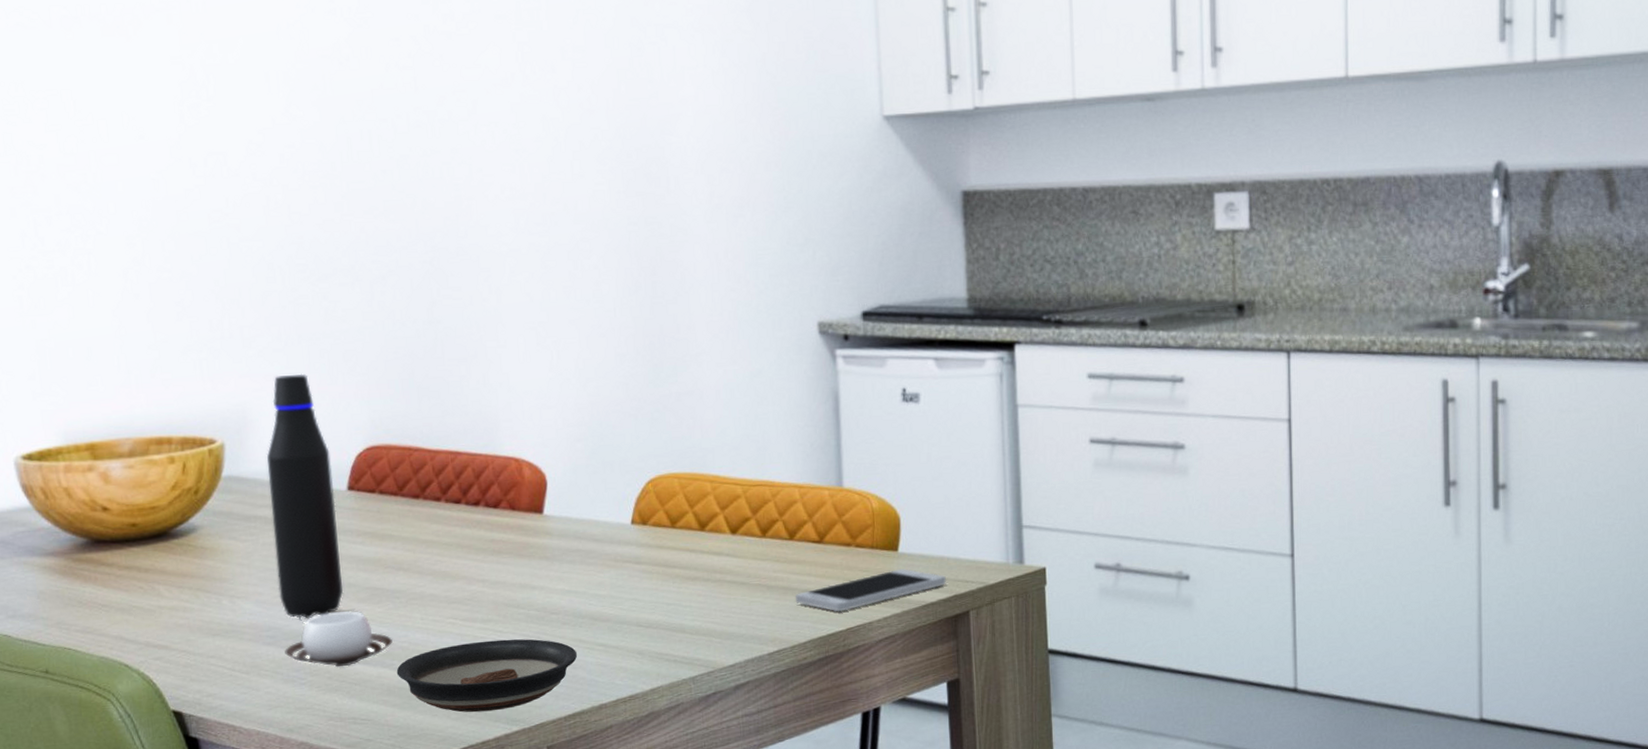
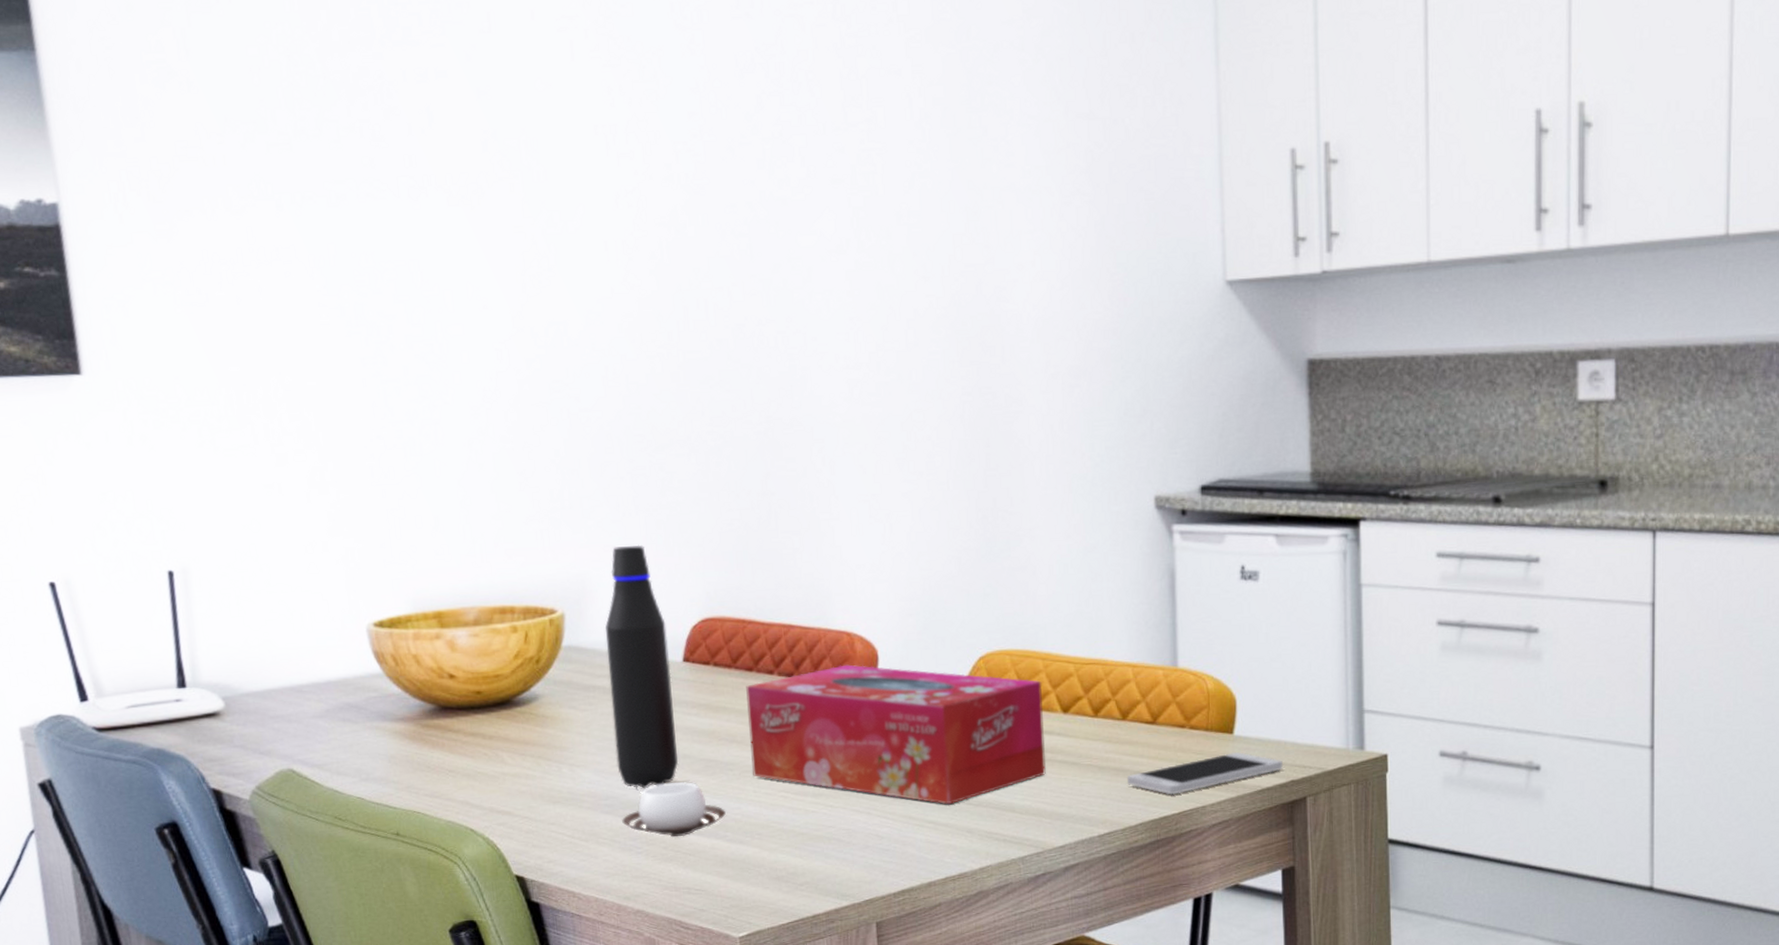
saucer: present [396,639,578,713] -> none [729,814,907,886]
tissue box: none [412,490,715,627] -> present [746,664,1046,805]

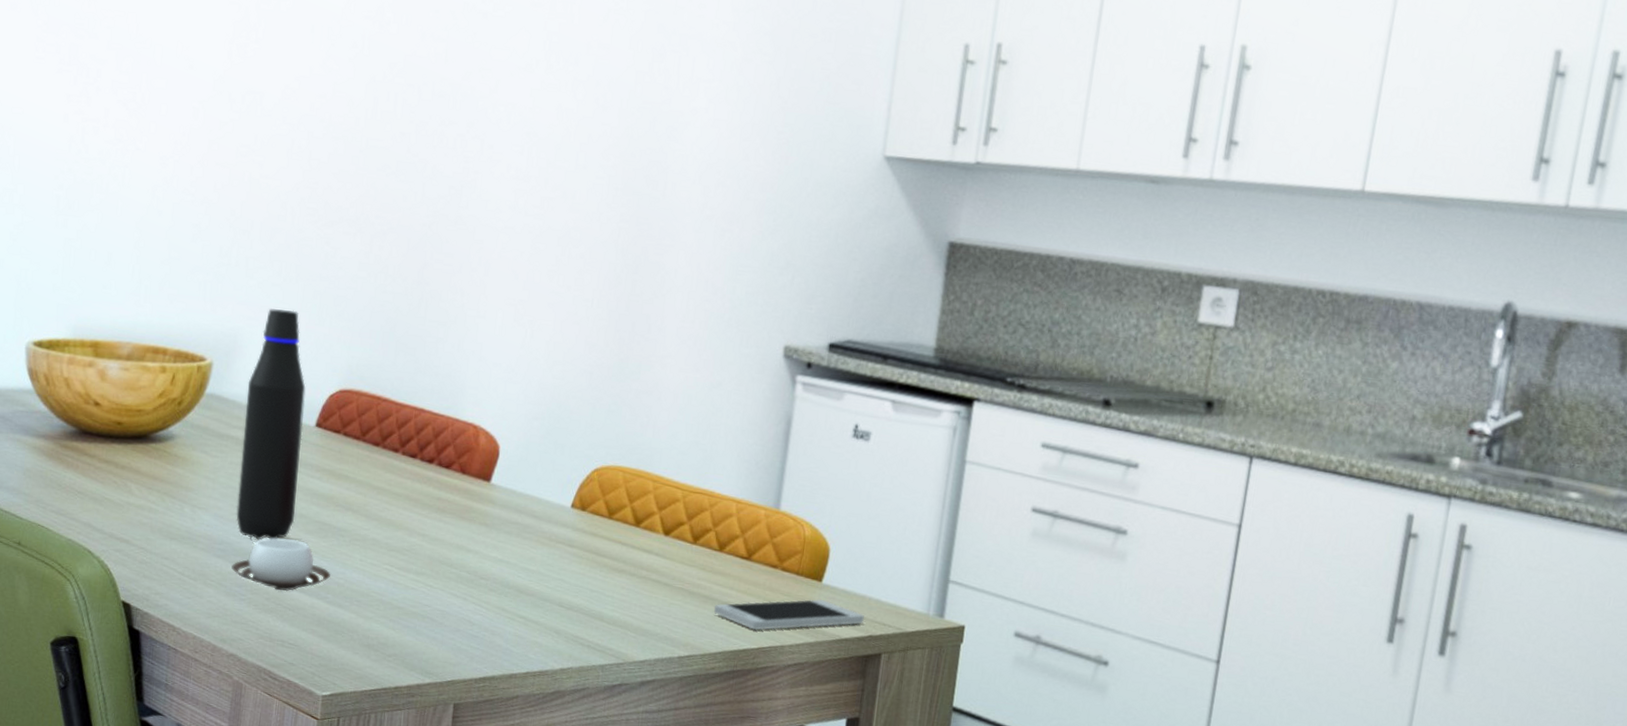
tissue box: present [746,664,1046,805] -> none [362,454,649,604]

